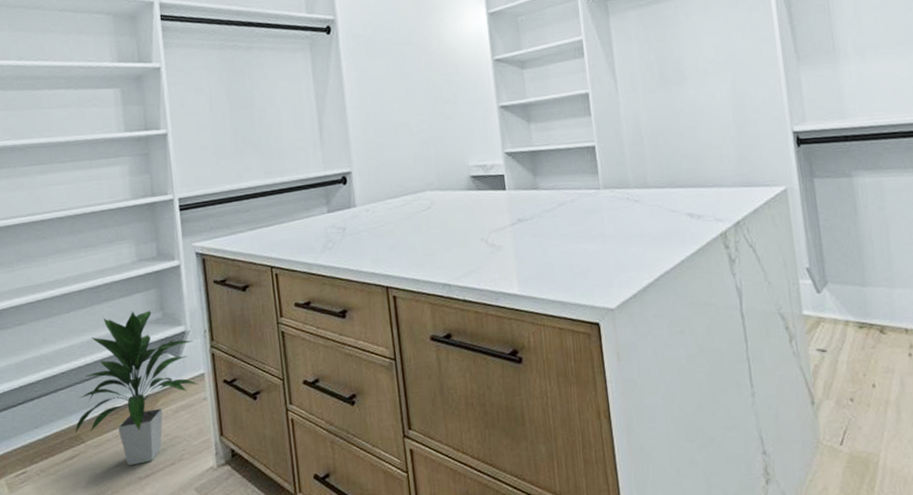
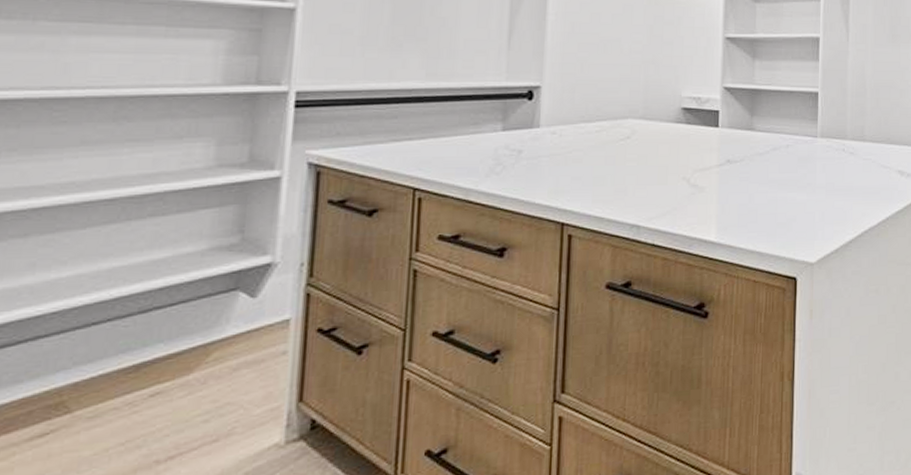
indoor plant: present [75,310,199,465] -> none [57,232,282,444]

